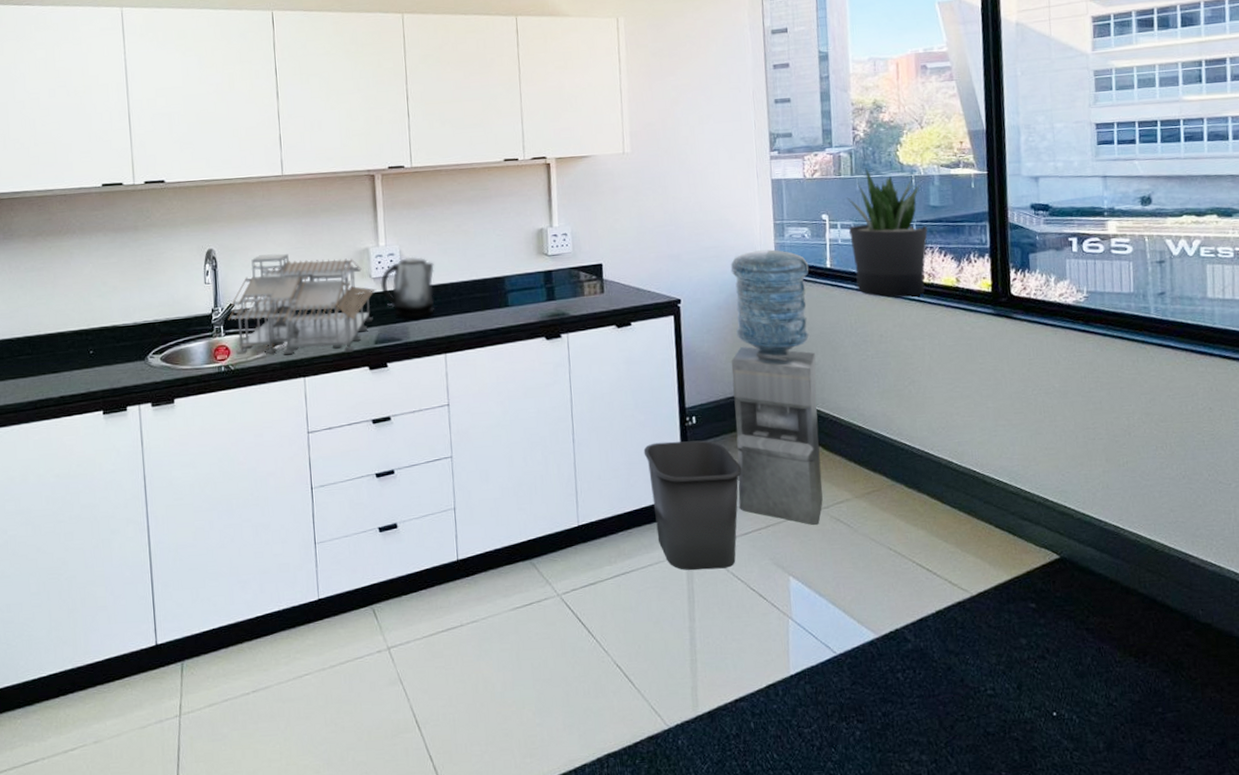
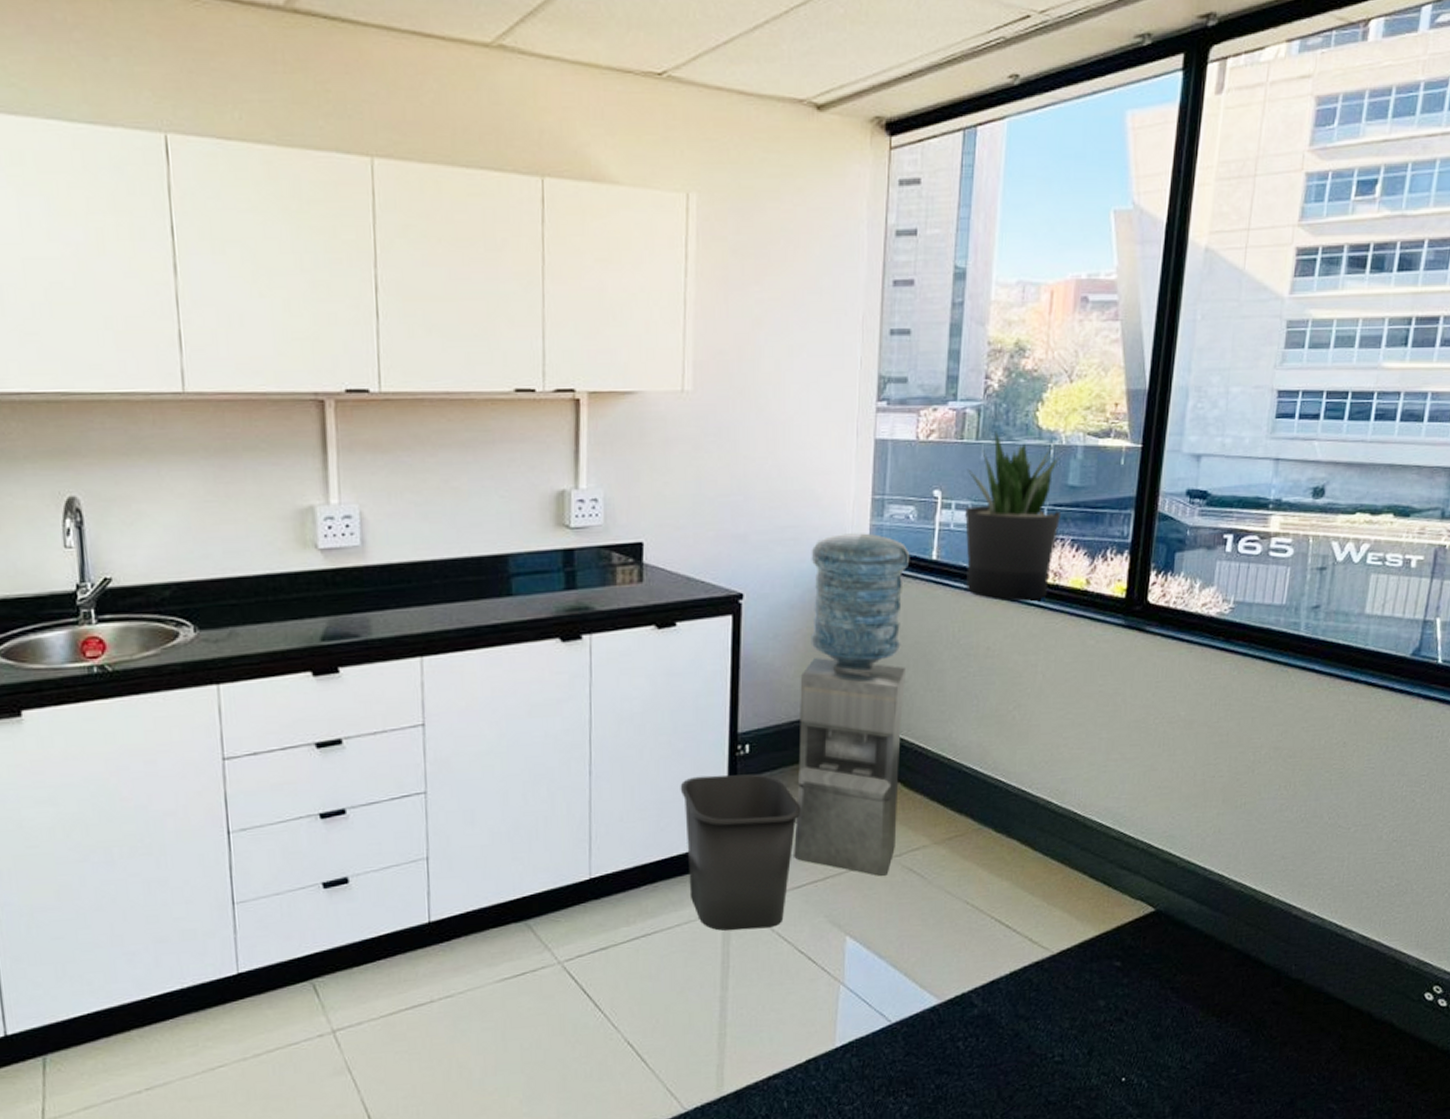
dish rack: present [228,253,377,355] -> none [101,508,325,653]
kettle: present [380,256,435,320] -> none [329,521,409,609]

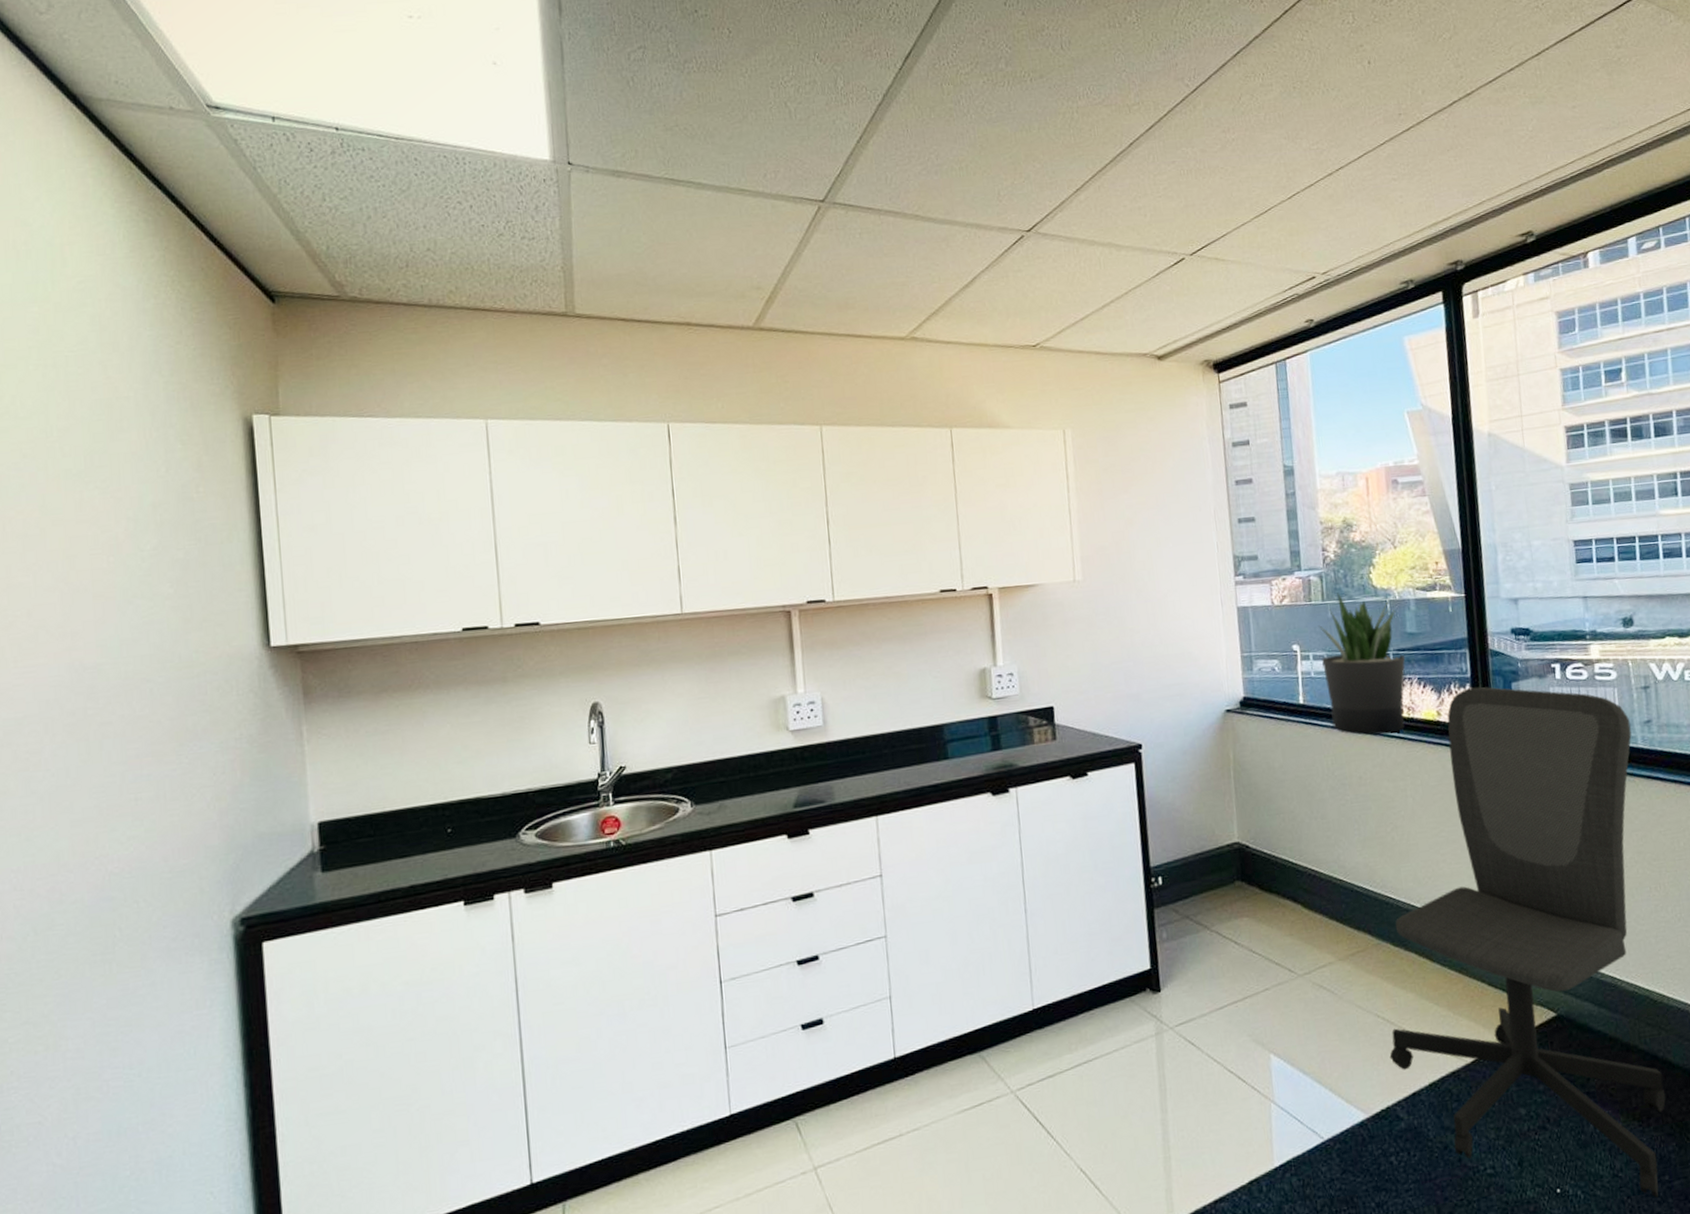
waste bin: present [680,774,801,931] -> none [1105,903,1215,1054]
water cooler: present [794,533,910,876] -> none [1195,685,1304,994]
office chair: none [973,554,1297,1089] -> present [1389,687,1666,1198]

